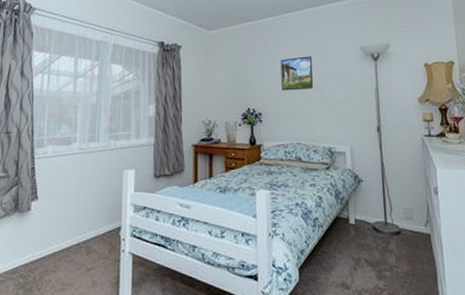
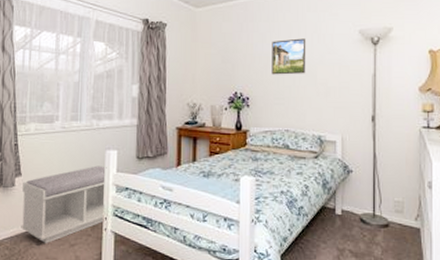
bench: none [36,186,139,269] -> present [21,165,121,243]

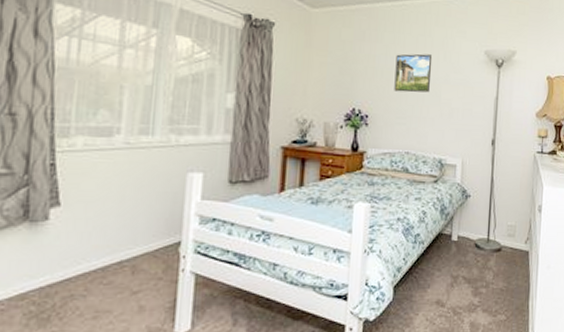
bench: present [21,165,121,243] -> none [56,192,207,293]

